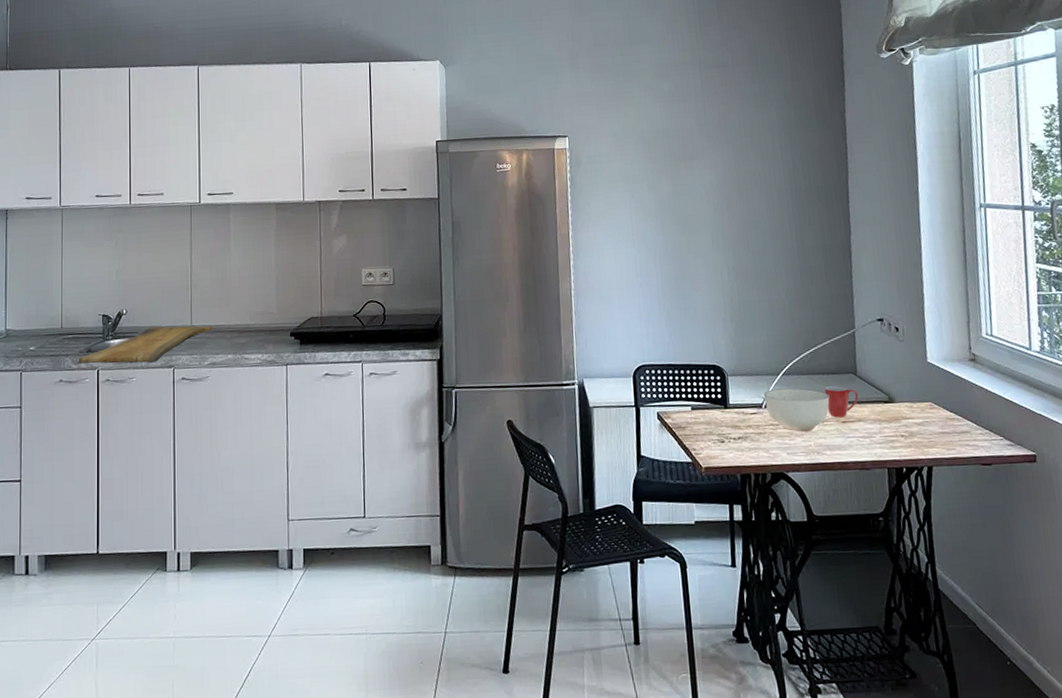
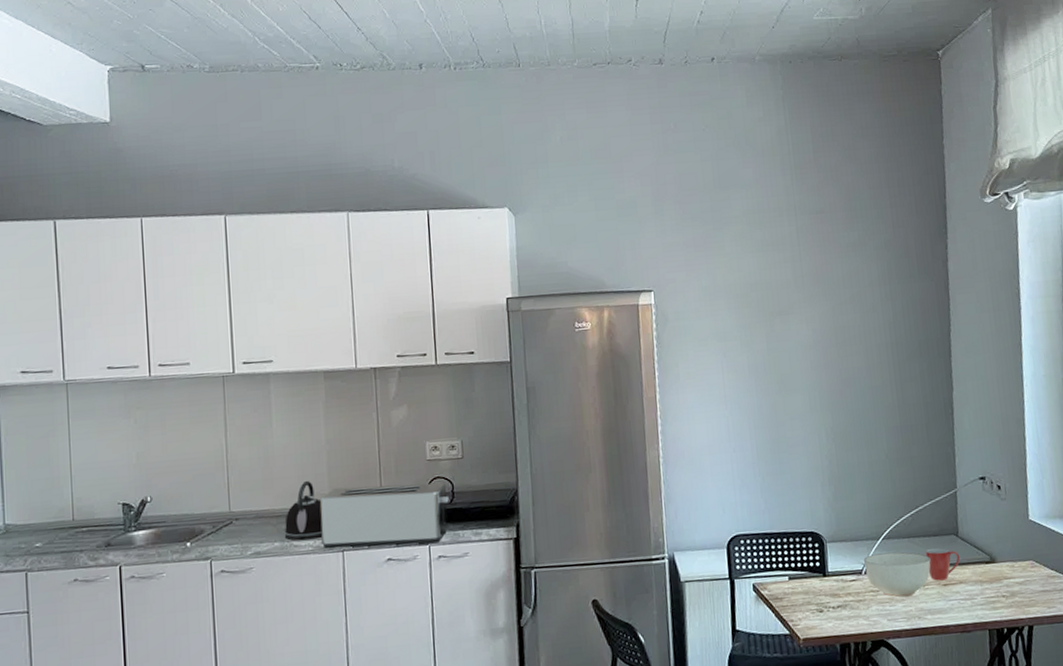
cutting board: present [78,325,213,363] -> none [95,511,255,560]
kettle: none [237,300,270,355] -> present [284,480,323,542]
toaster: none [268,306,381,363] -> present [319,483,449,549]

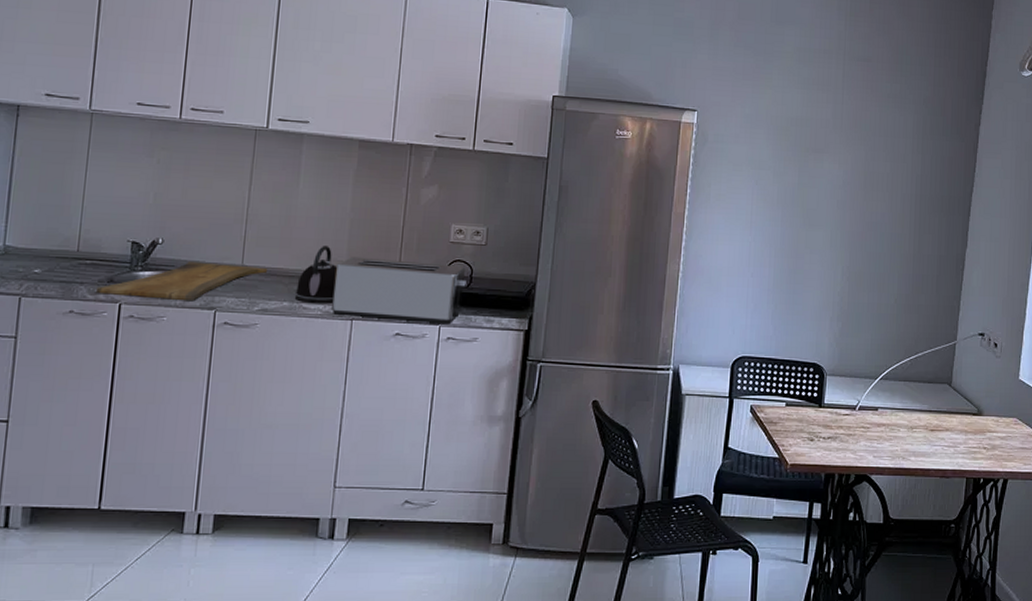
cutting board: none [95,511,255,560] -> present [95,261,268,302]
bowl: present [863,551,931,597] -> none [858,392,922,437]
mug: present [925,548,961,581] -> none [918,395,950,426]

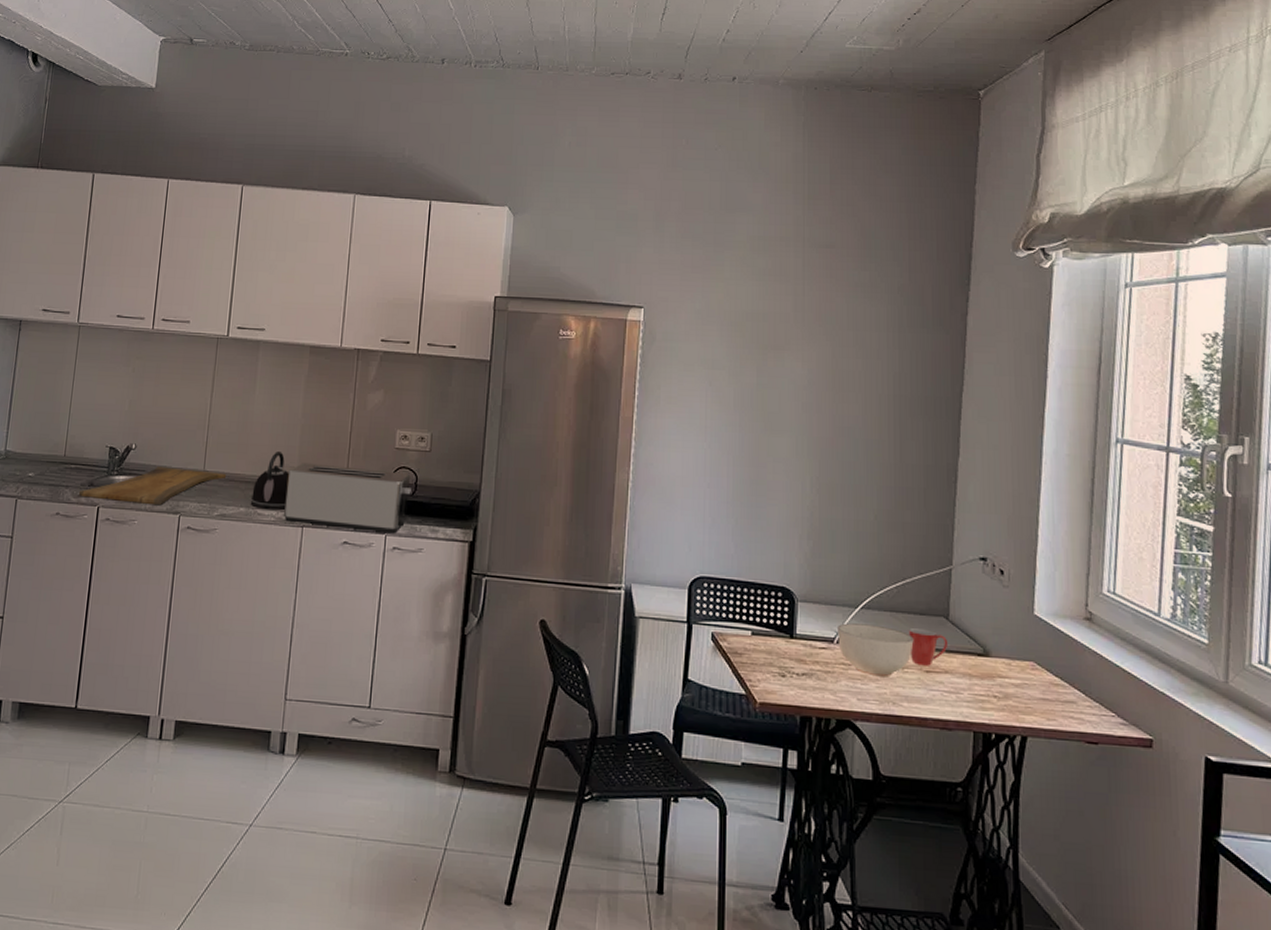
bowl: none [858,392,922,437] -> present [836,623,914,677]
mug: none [918,395,950,426] -> present [908,628,949,666]

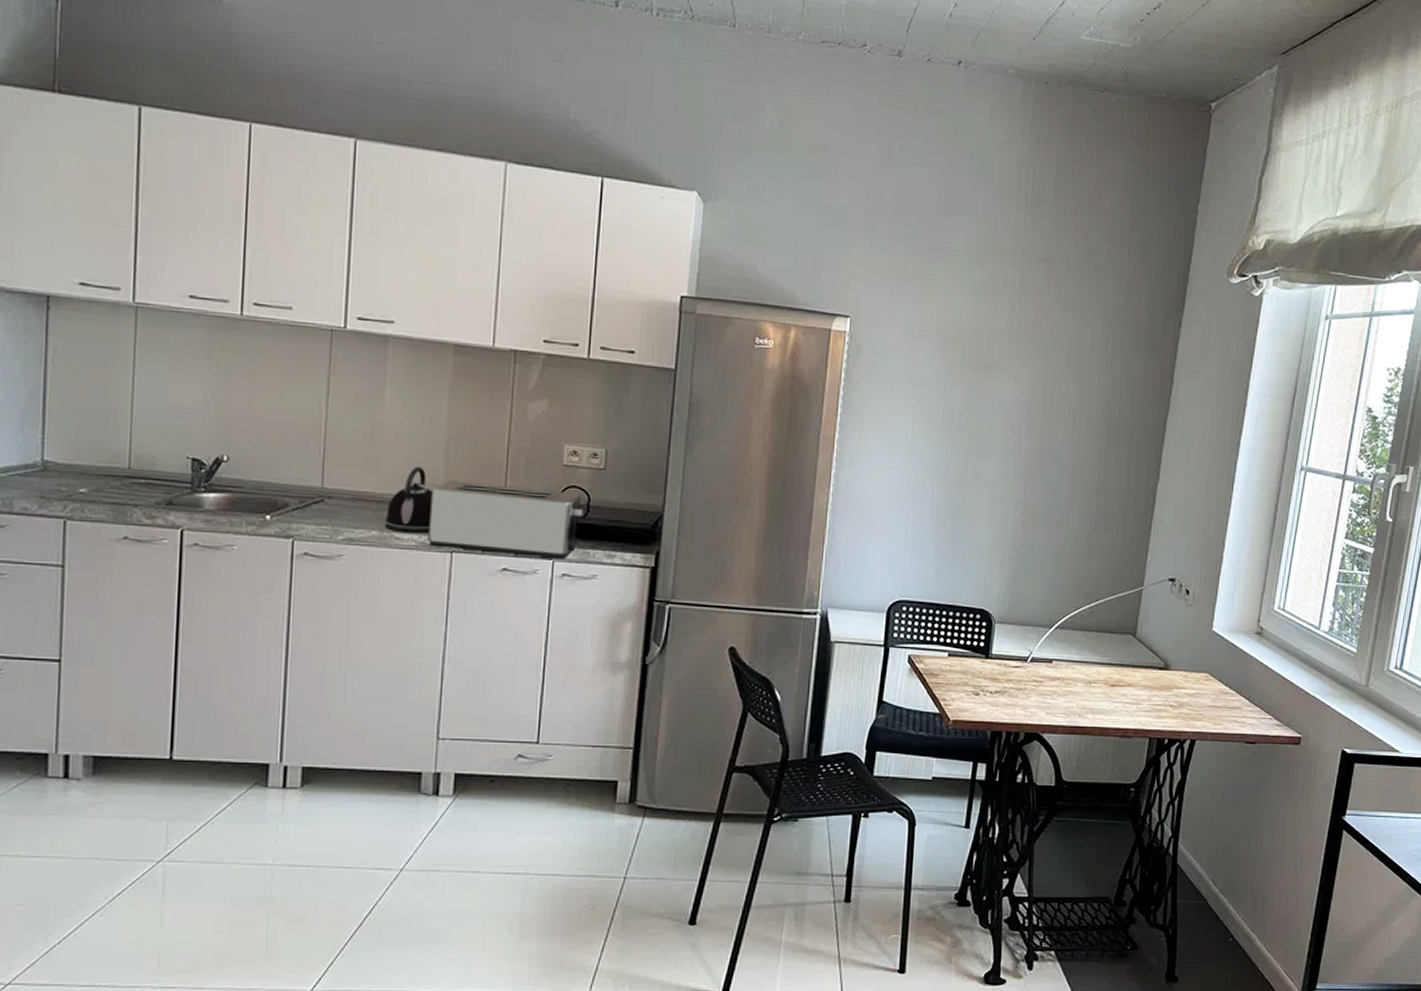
cutting board: present [78,466,227,506] -> none [152,482,353,529]
bowl: present [836,623,914,677] -> none [1031,642,1103,692]
mug: present [908,628,949,666] -> none [1097,646,1134,680]

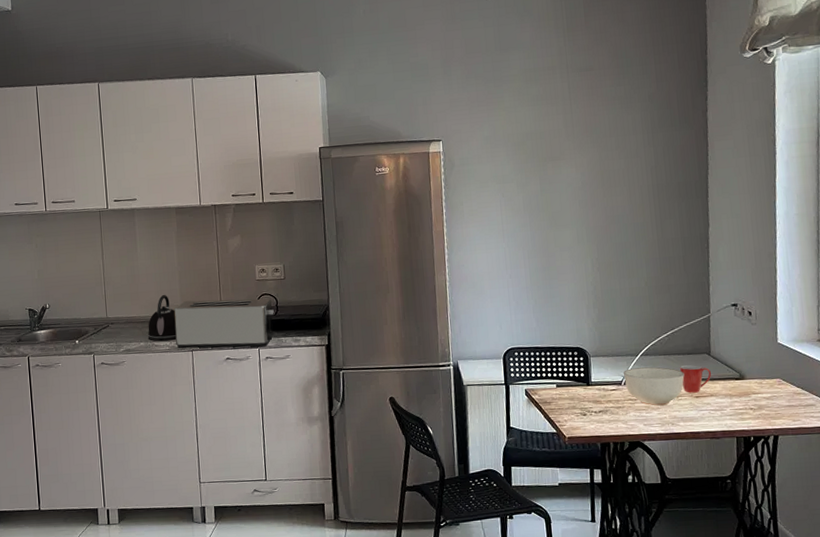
bowl: none [1031,642,1103,692] -> present [623,367,685,406]
mug: none [1097,646,1134,680] -> present [679,365,712,393]

